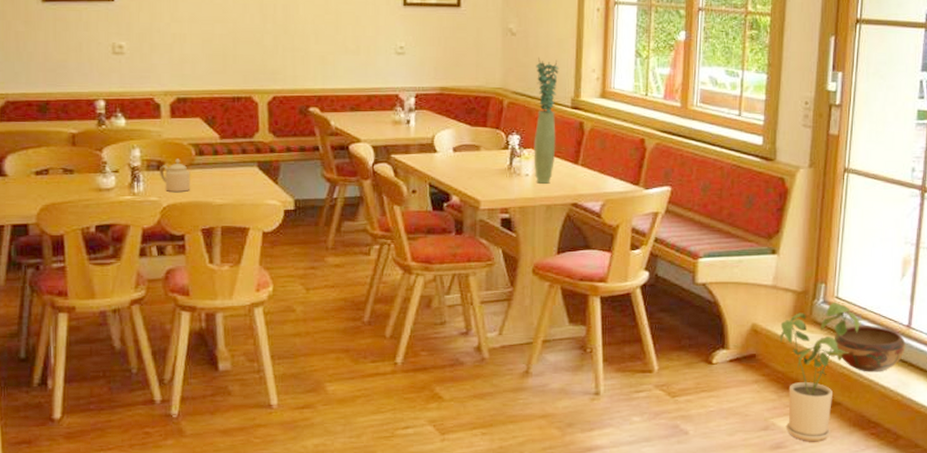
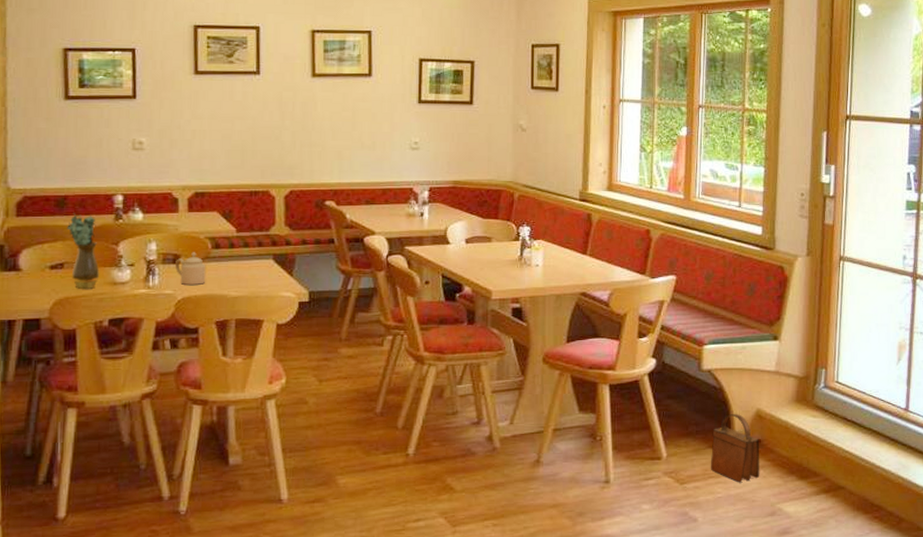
vase: none [49,118,85,195] -> present [66,213,100,289]
vase: present [533,57,559,184] -> none [543,152,568,274]
handbag: none [702,327,755,397] -> present [710,413,760,483]
house plant: present [780,302,864,442] -> none [784,386,863,527]
decorative bowl: present [834,326,906,372] -> none [835,409,904,456]

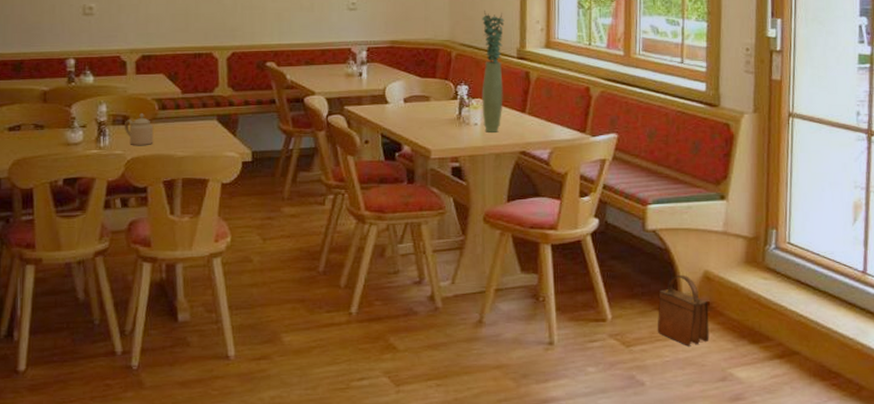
vase: present [66,213,100,289] -> none [22,77,54,150]
vase: none [543,152,568,274] -> present [482,10,505,133]

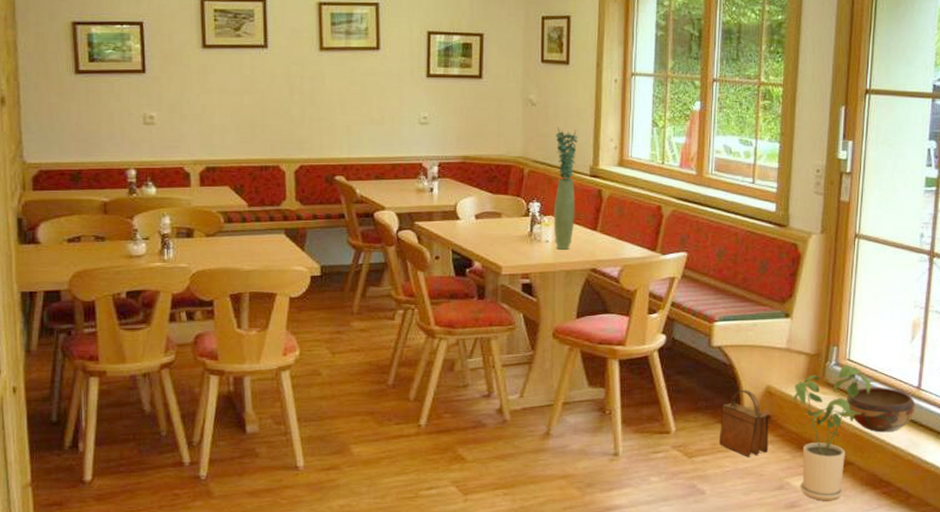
sugar bowl: present [125,113,154,145] -> none [189,226,219,258]
house plant: none [733,247,818,393] -> present [794,364,875,501]
decorative bowl: none [788,272,862,320] -> present [846,387,916,433]

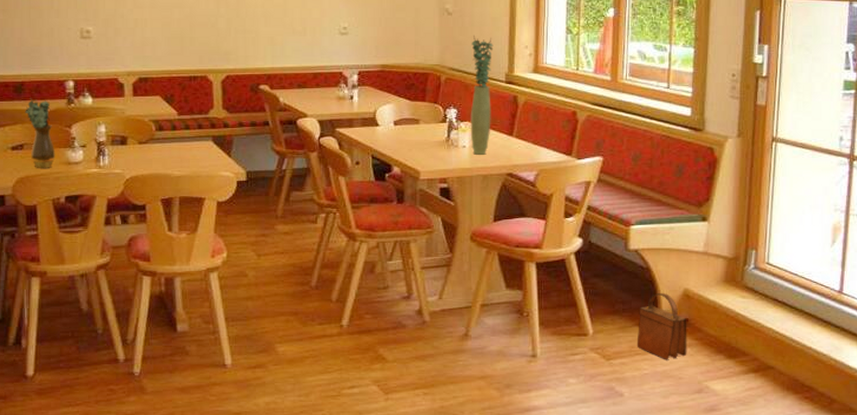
vase: none [81,187,116,262] -> present [24,98,56,168]
house plant: present [794,364,875,501] -> none [712,268,795,405]
decorative bowl: present [846,387,916,433] -> none [765,291,838,337]

